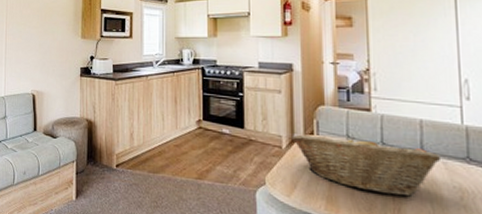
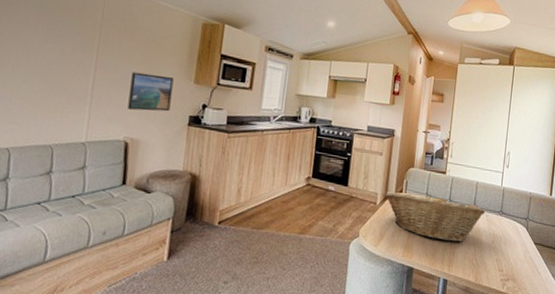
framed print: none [32,34,65,67] -> present [128,72,174,112]

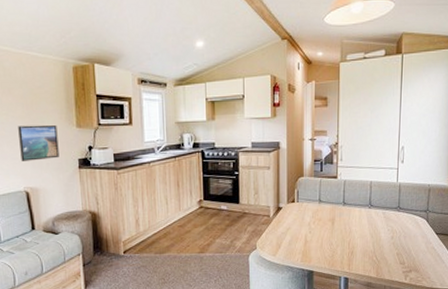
fruit basket: present [385,192,486,242] -> none [277,199,382,243]

